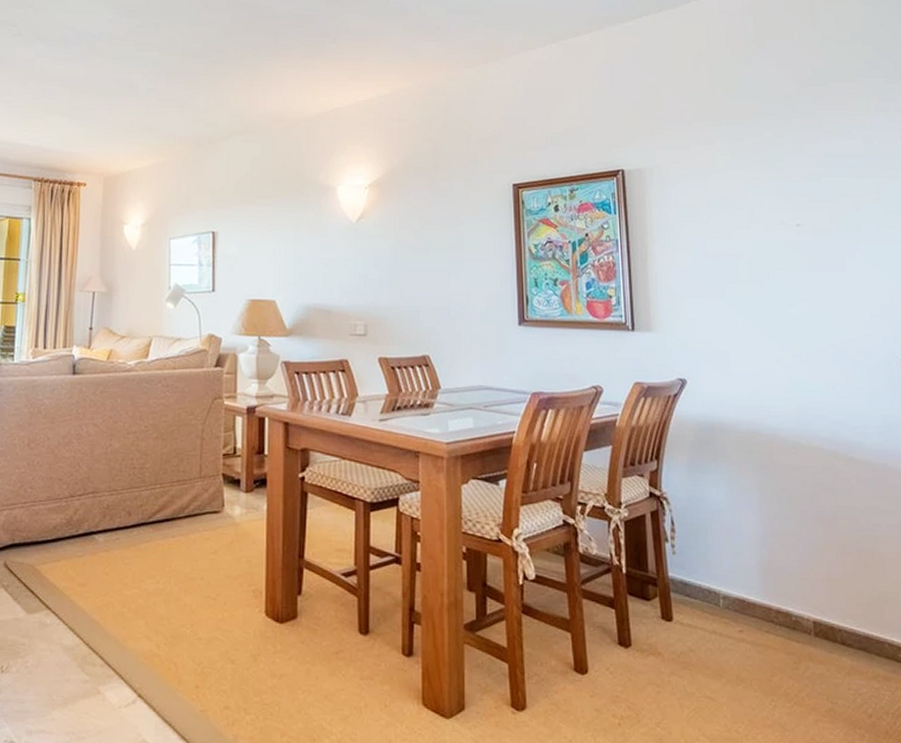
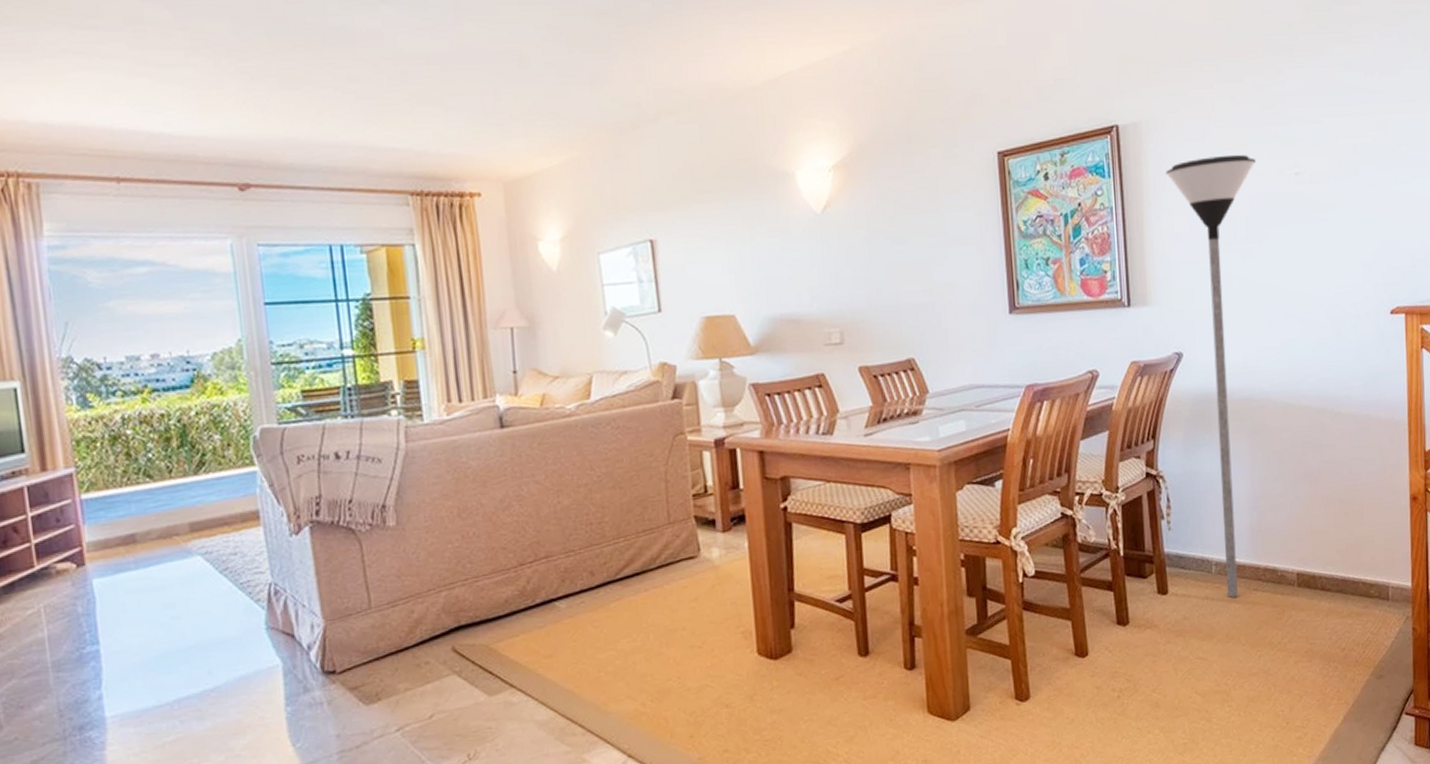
floor lamp: none [669,203,757,638] -> present [1166,154,1256,598]

